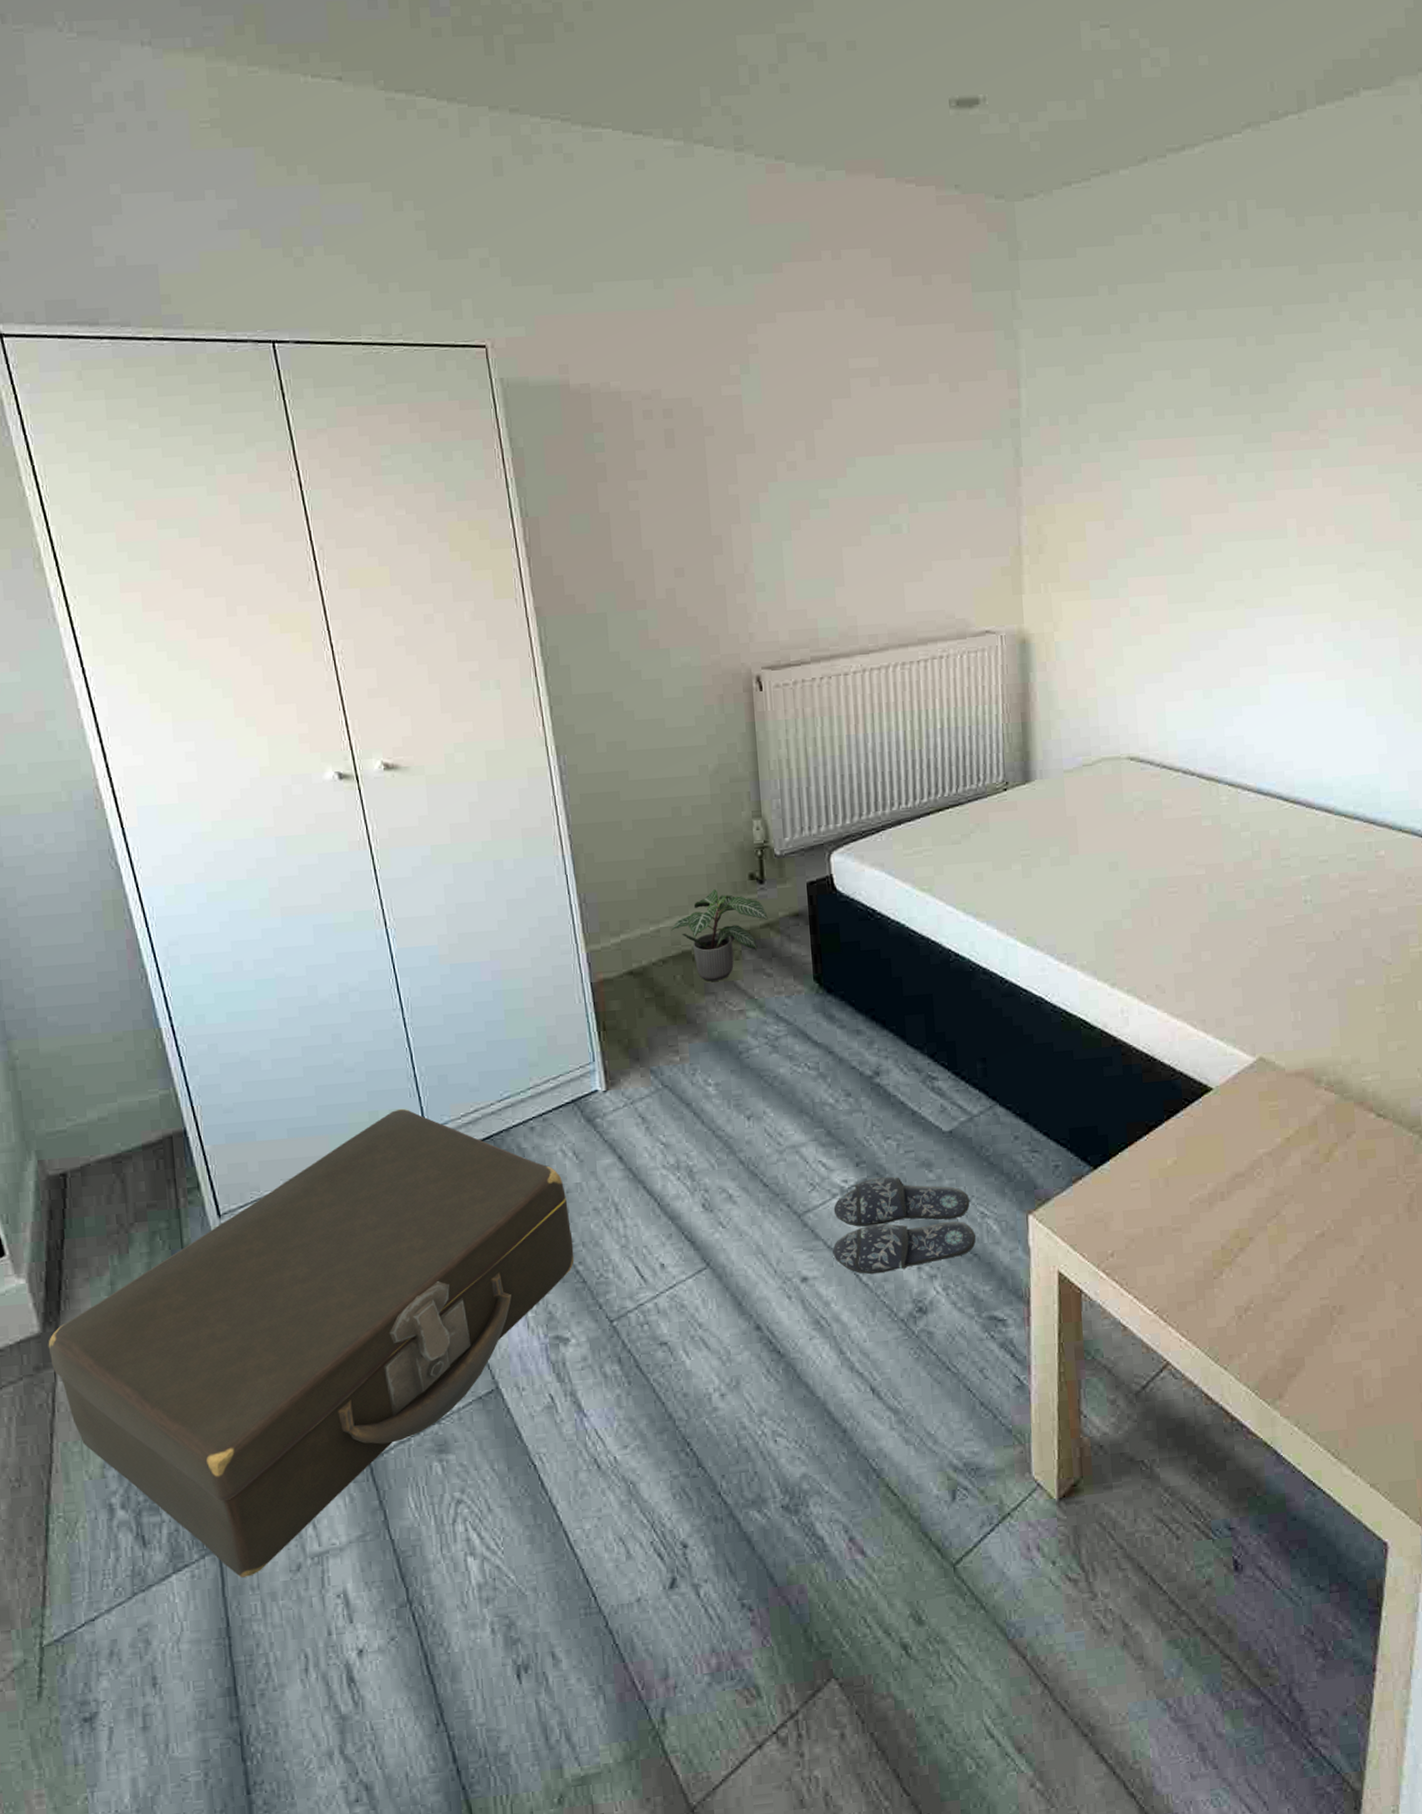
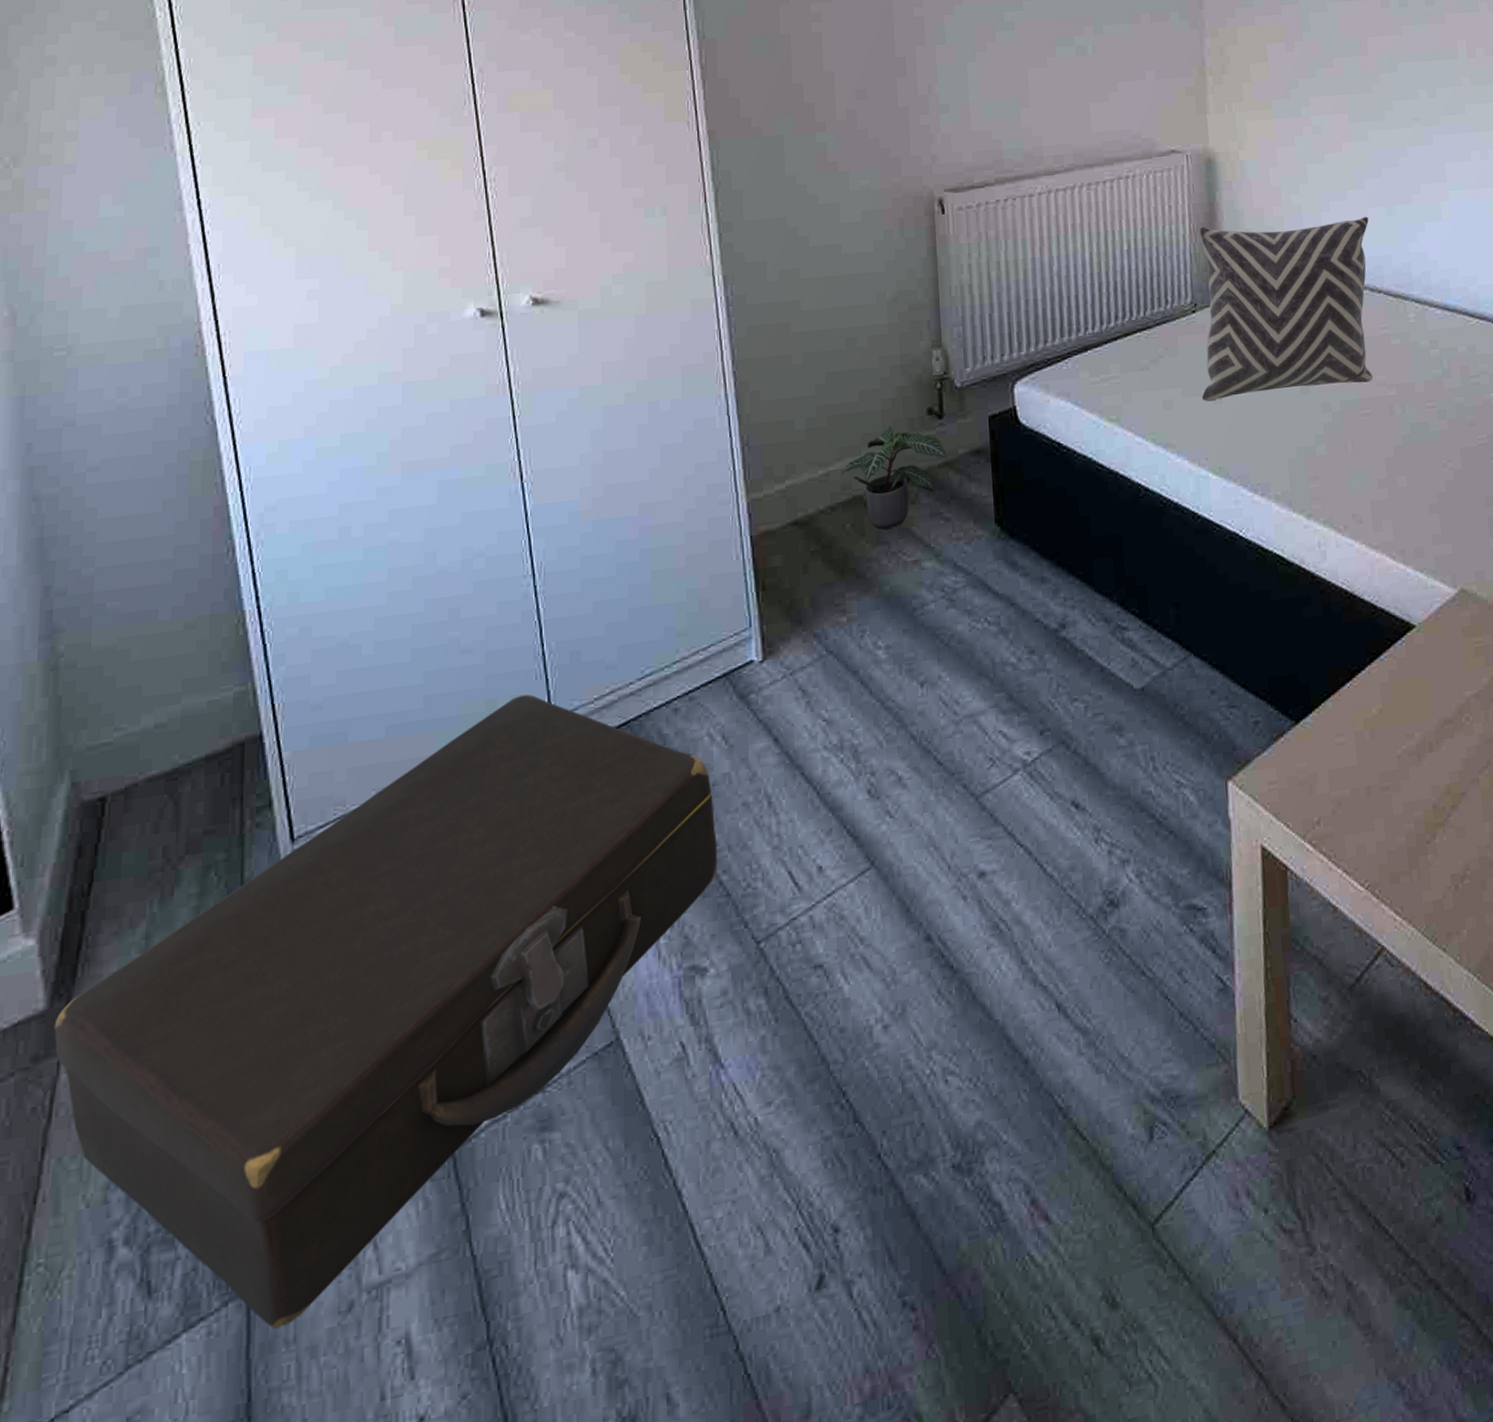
slippers: present [832,1176,976,1274] -> none [1014,745,1171,863]
pillow: none [1012,699,1184,874] -> present [1199,216,1373,401]

